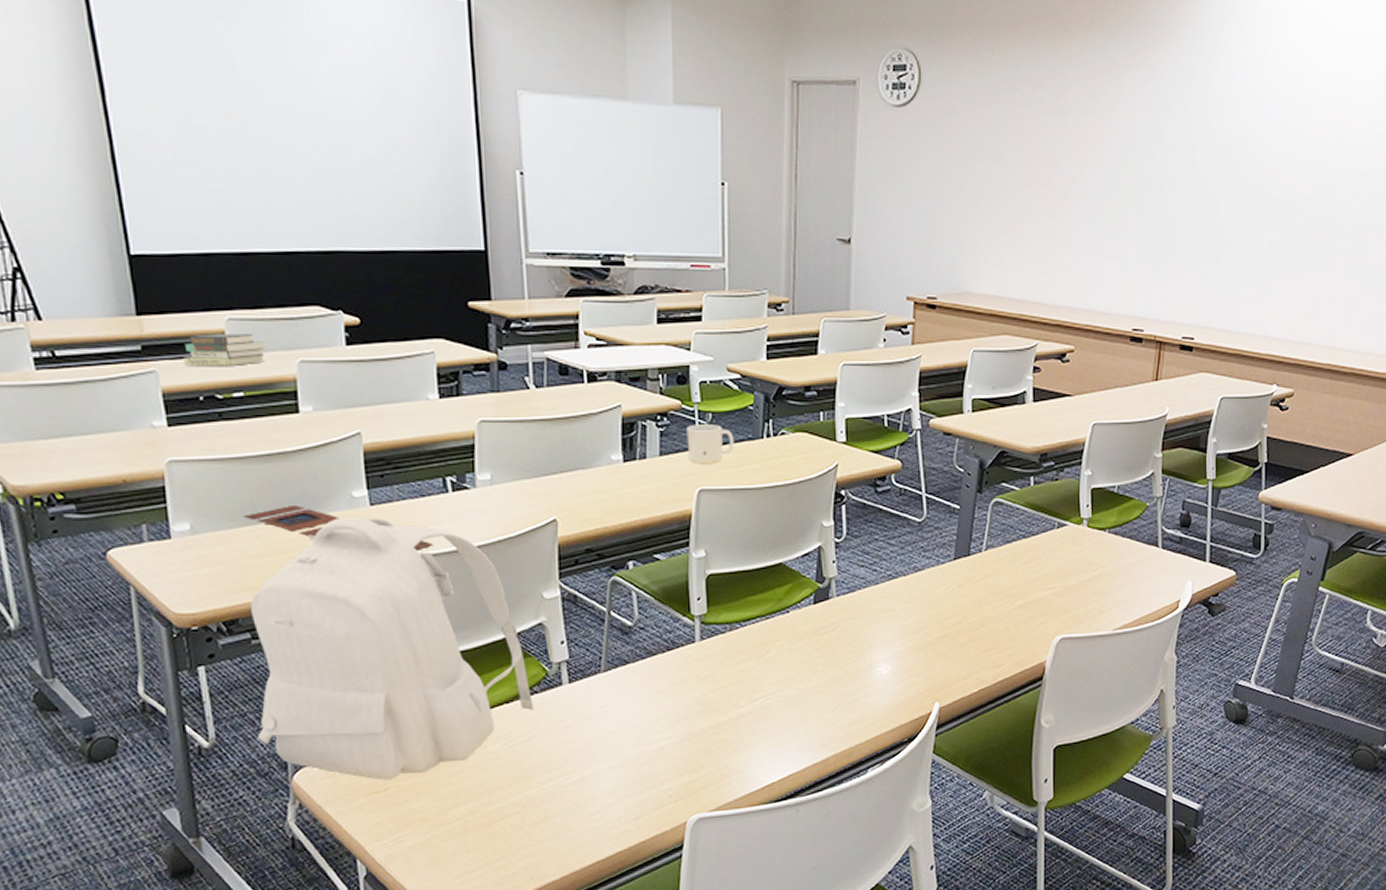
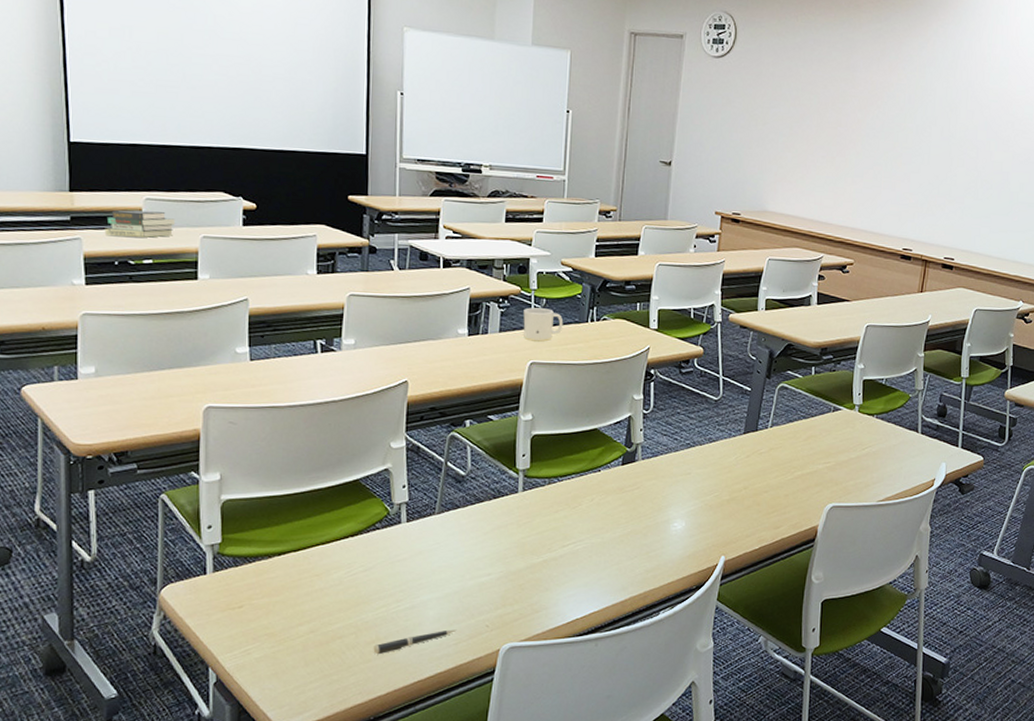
papers: present [243,506,434,550] -> none [141,357,301,401]
backpack: present [251,516,534,780] -> none [133,368,375,598]
pen: none [542,802,636,835] -> present [373,629,457,655]

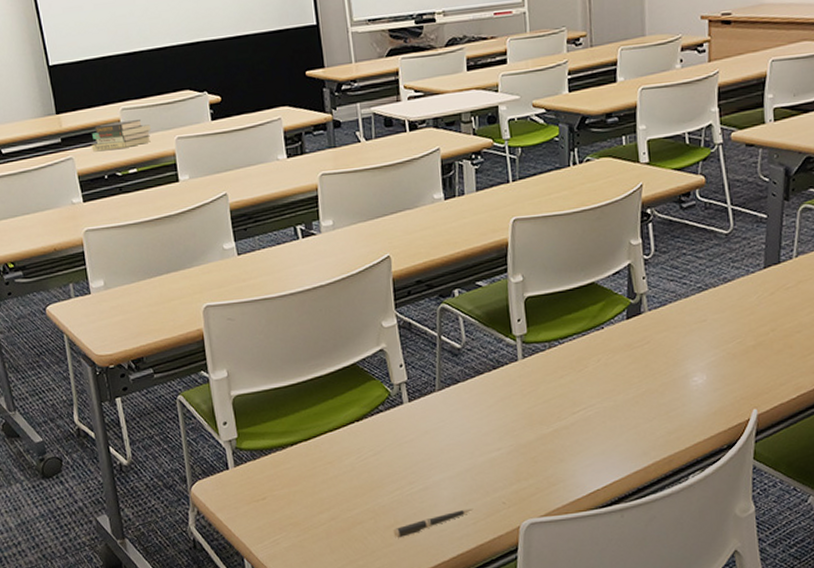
mug: present [523,307,564,342] -> none [499,157,544,196]

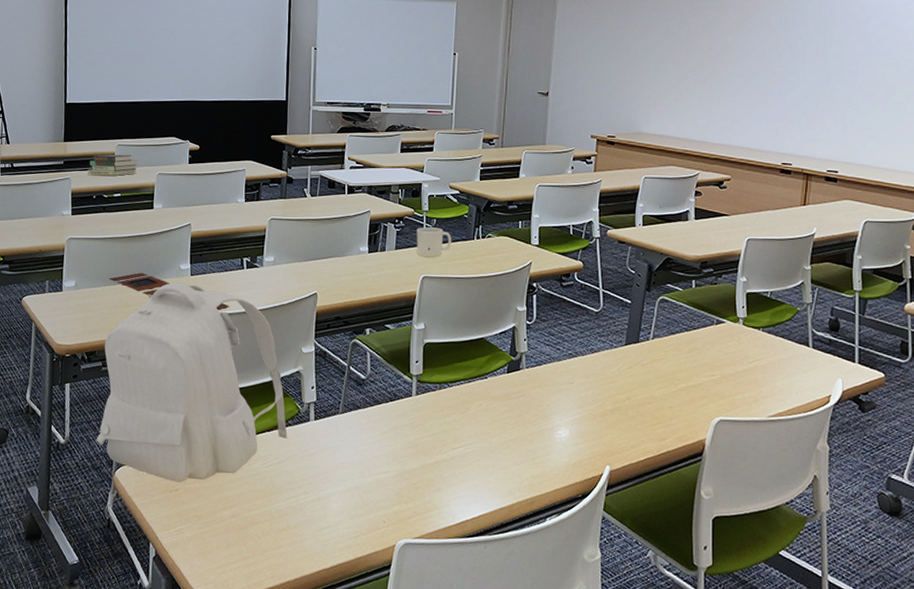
papers: none [142,260,290,291] -> present [108,273,230,310]
backpack: none [151,265,380,491] -> present [96,282,287,483]
pen: present [393,508,474,538] -> none [284,522,357,542]
mug: none [499,157,544,196] -> present [416,227,452,258]

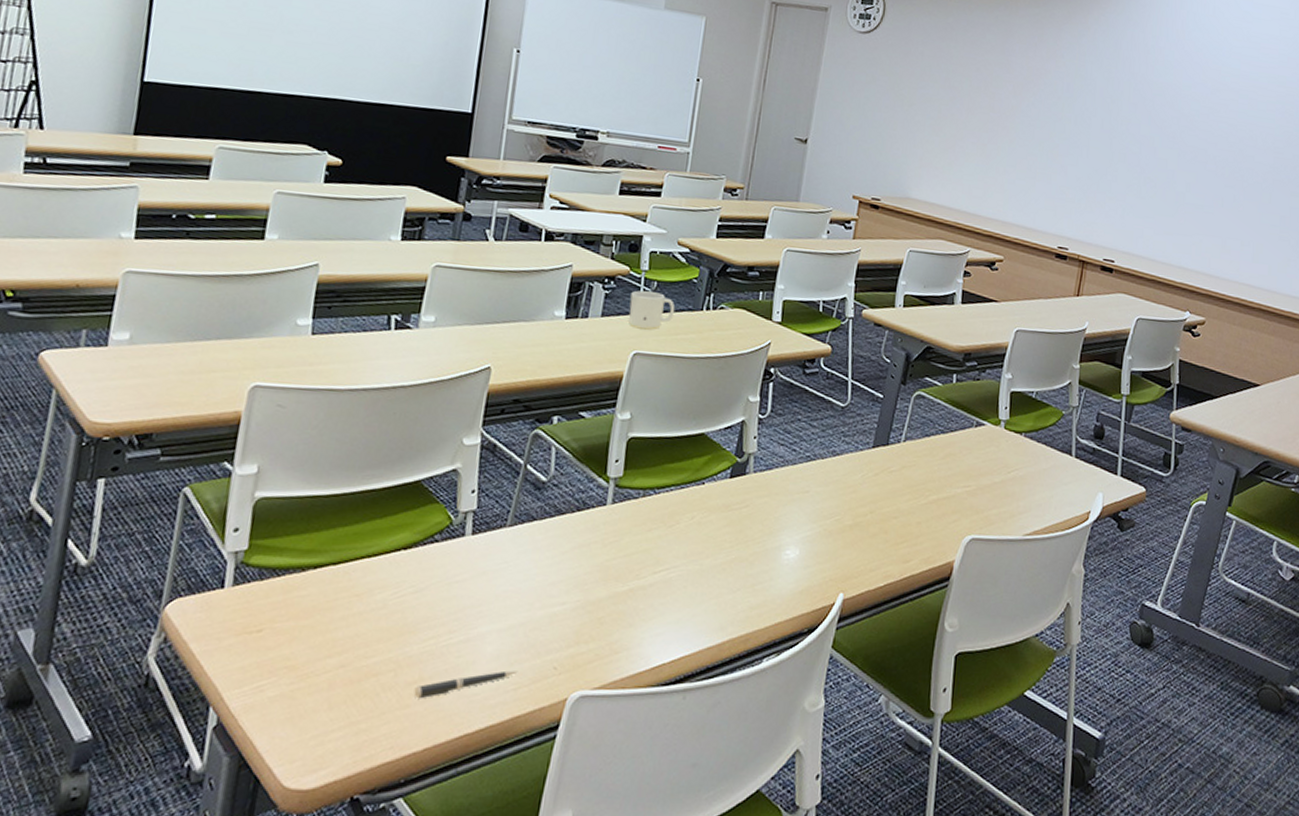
books: present [87,154,138,176] -> none [165,158,248,191]
backpack: present [96,282,287,483] -> none [139,342,432,620]
papers: present [108,273,230,310] -> none [184,326,366,383]
pen: none [284,522,357,542] -> present [414,670,518,699]

